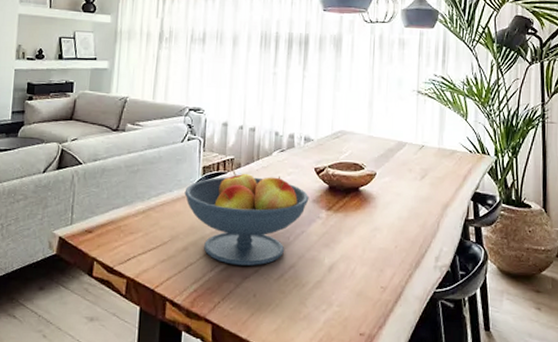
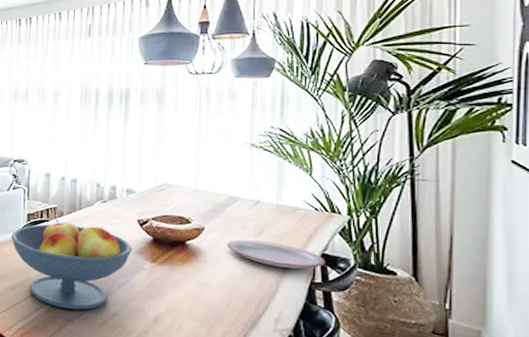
plate: none [396,183,478,208] -> present [227,239,326,269]

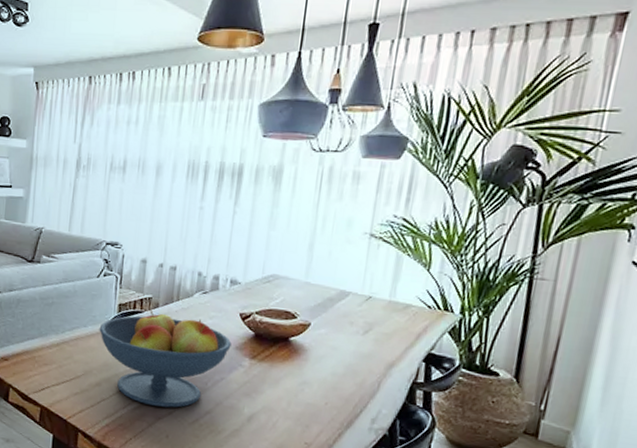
plate: present [227,239,326,269] -> none [332,336,431,369]

